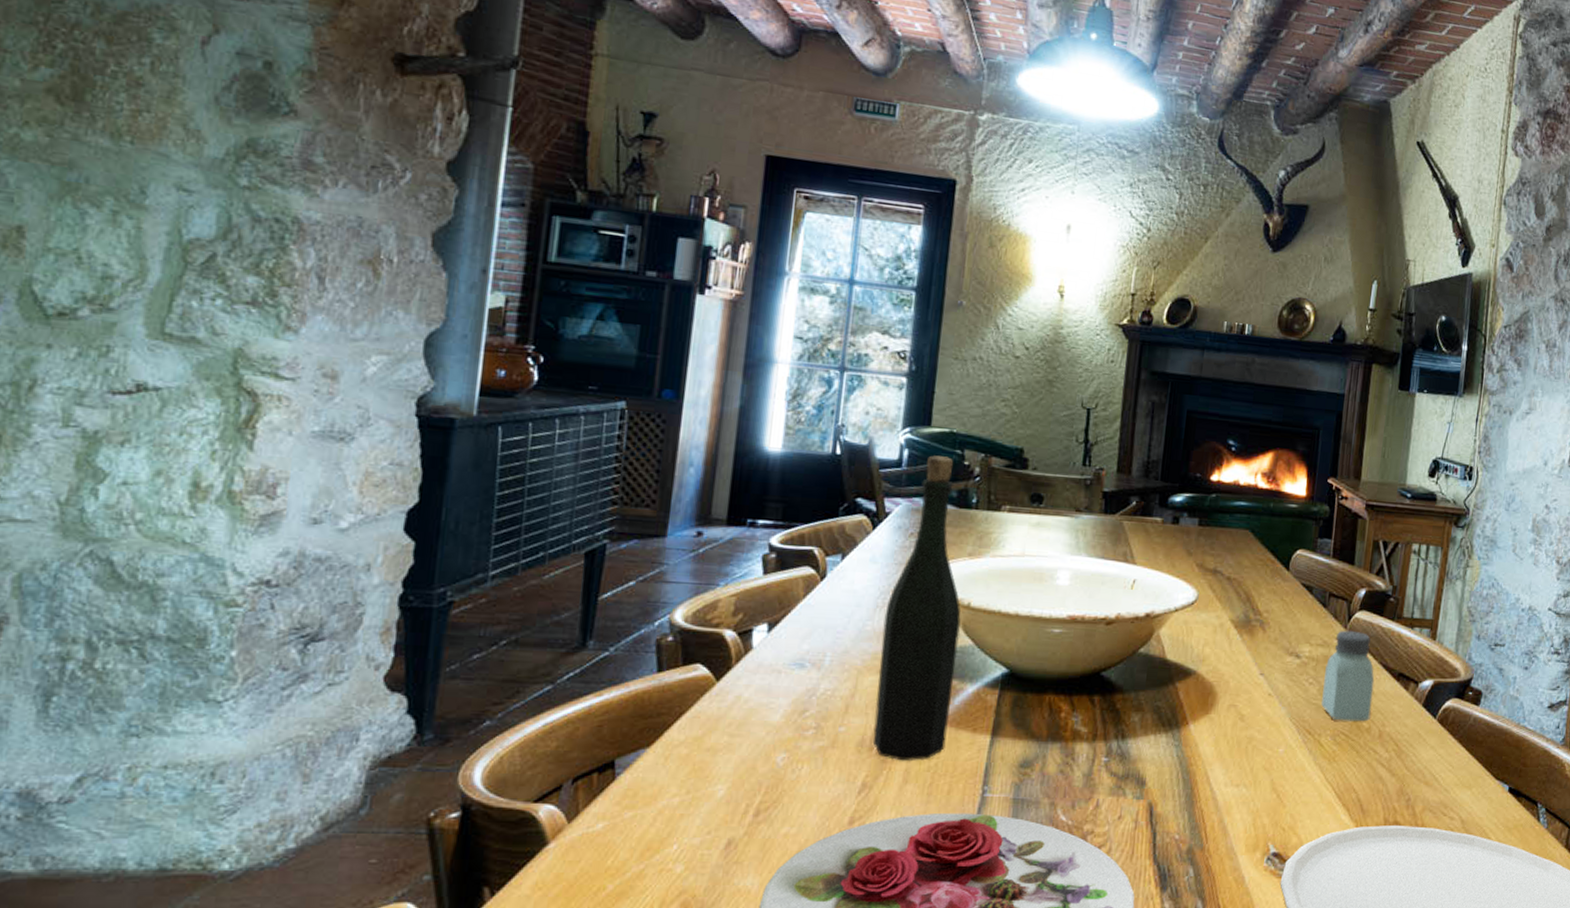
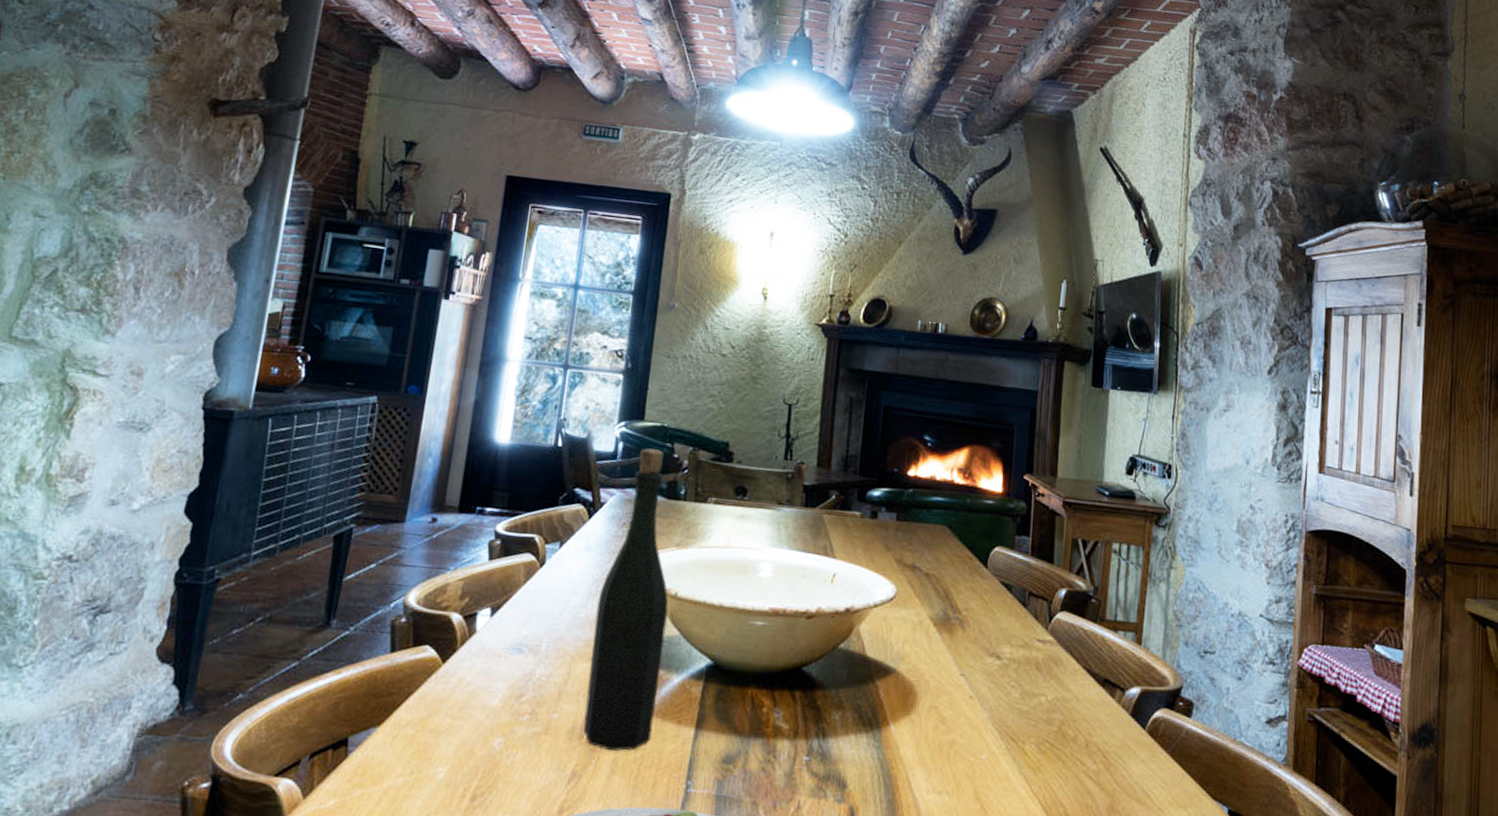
saltshaker: present [1321,630,1375,722] -> none [1024,631,1079,730]

